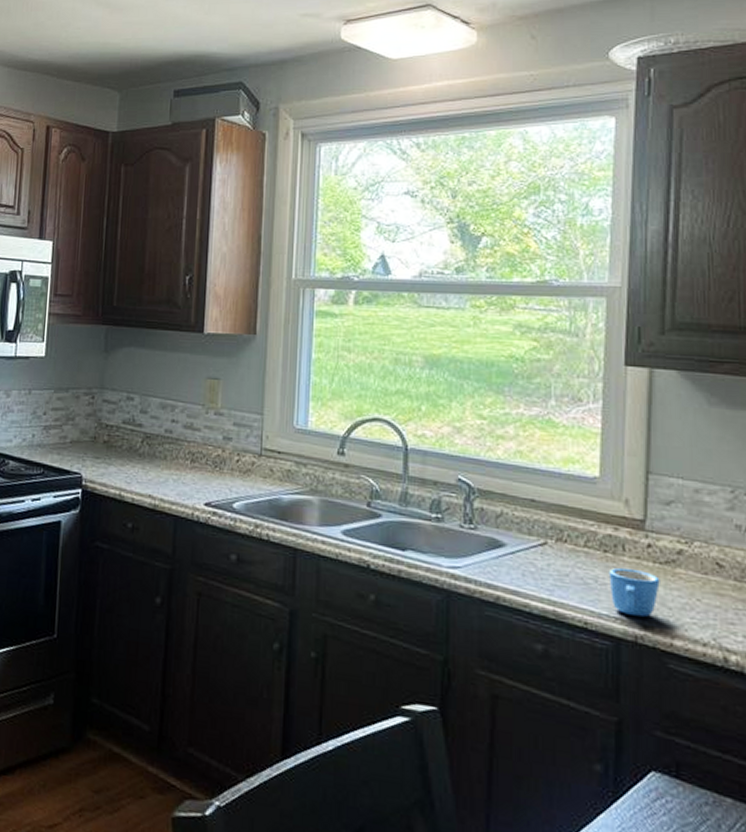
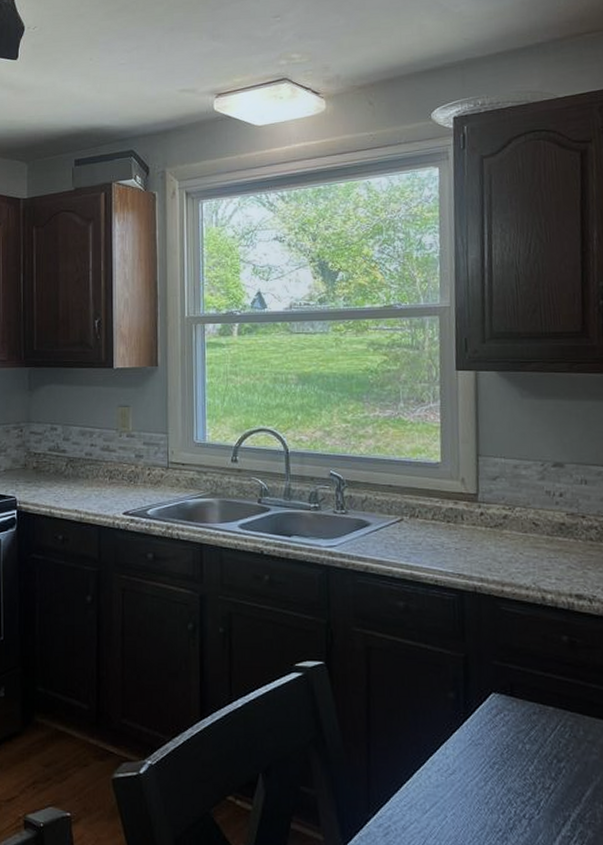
mug: present [608,567,660,618] -> none [452,533,492,572]

